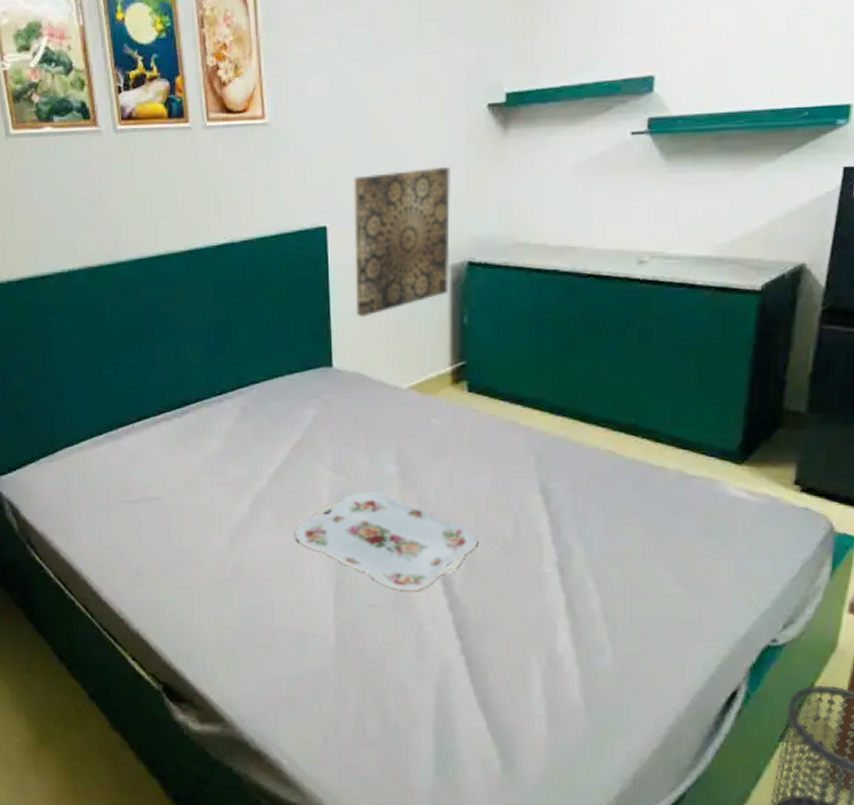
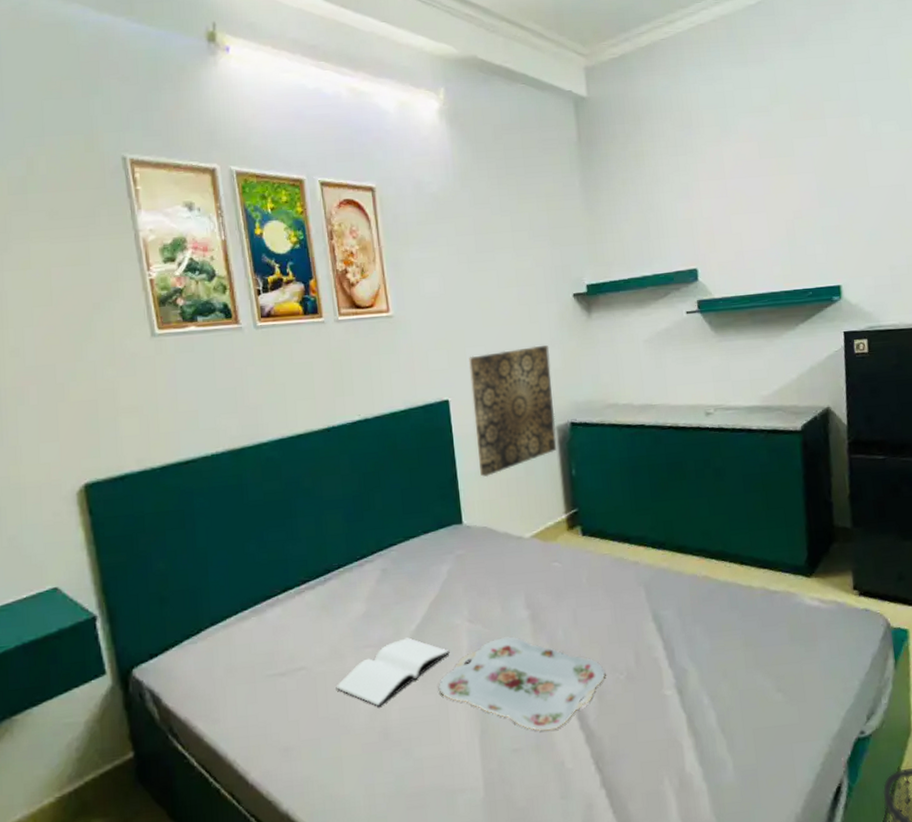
book: none [189,480,309,545] -> present [336,637,450,707]

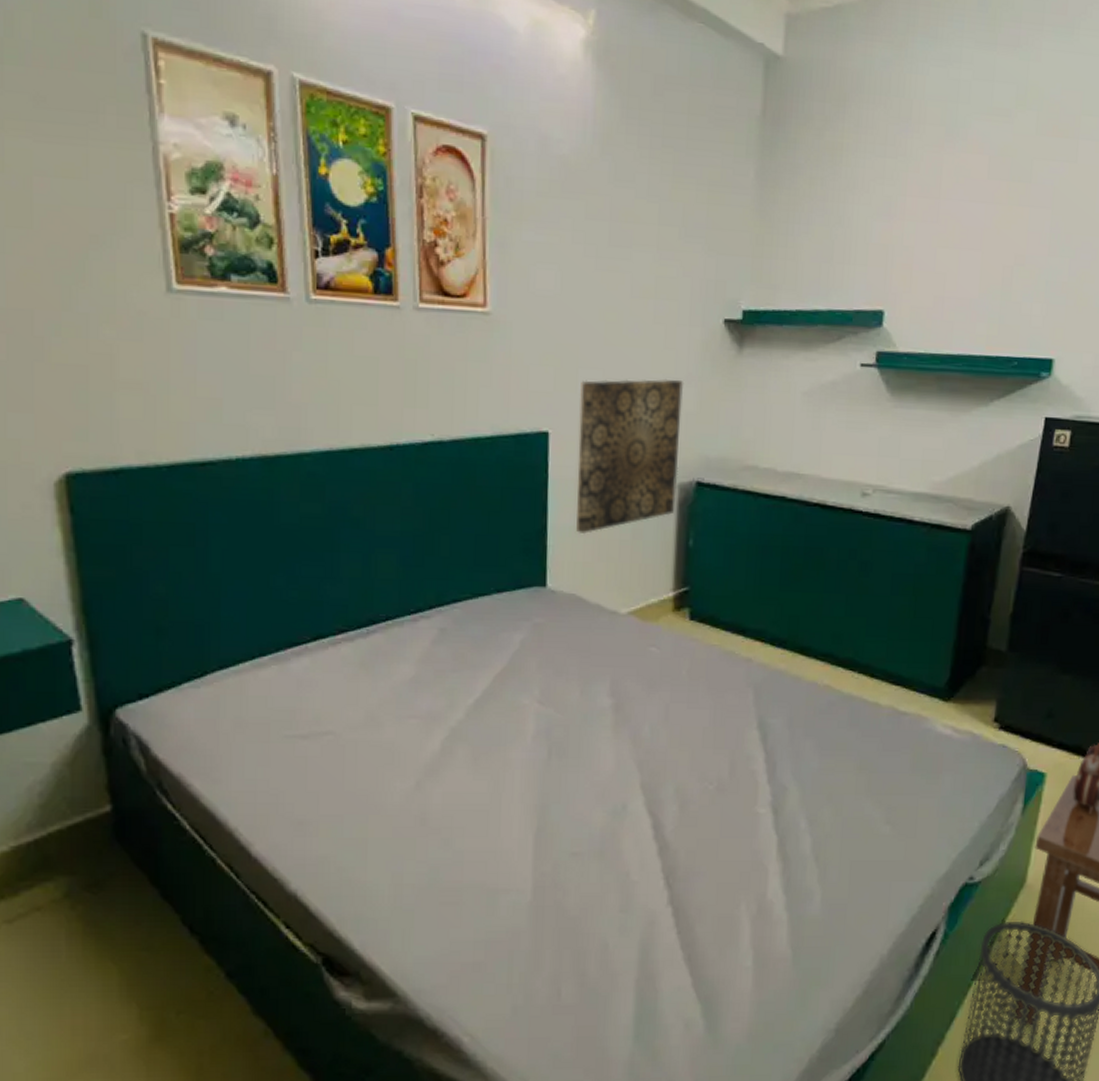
book: present [336,637,450,707] -> none [368,712,512,787]
serving tray: present [439,636,605,731] -> none [493,726,692,837]

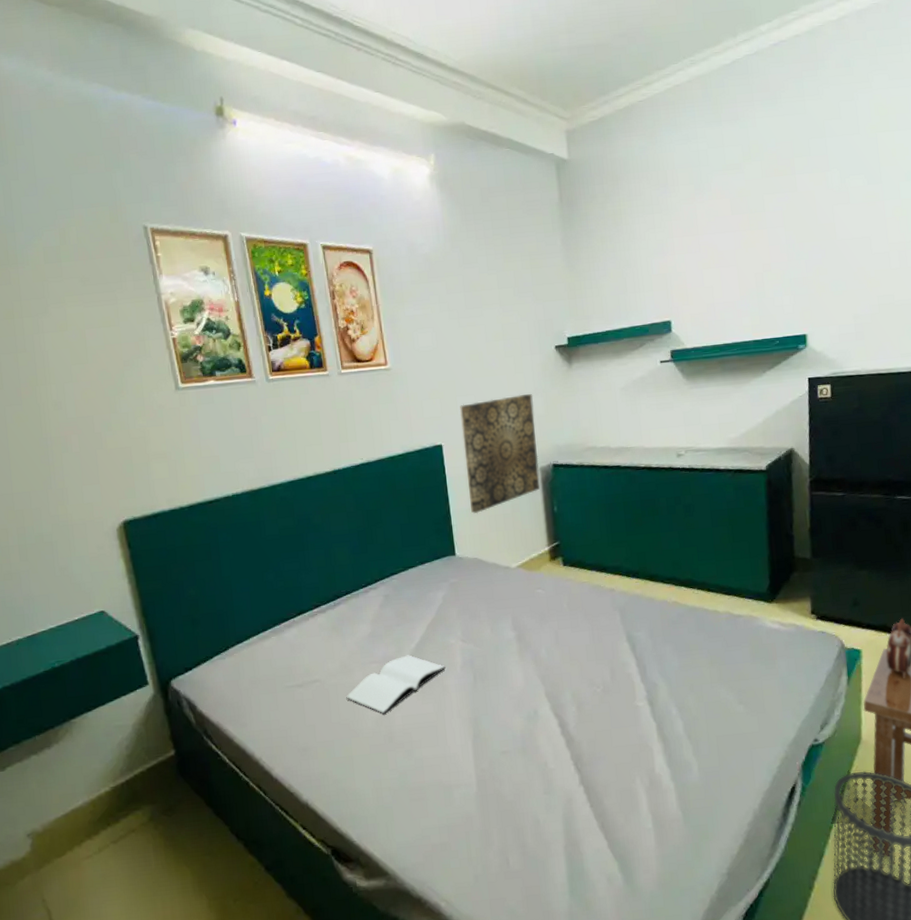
book: none [368,712,512,787] -> present [346,655,446,714]

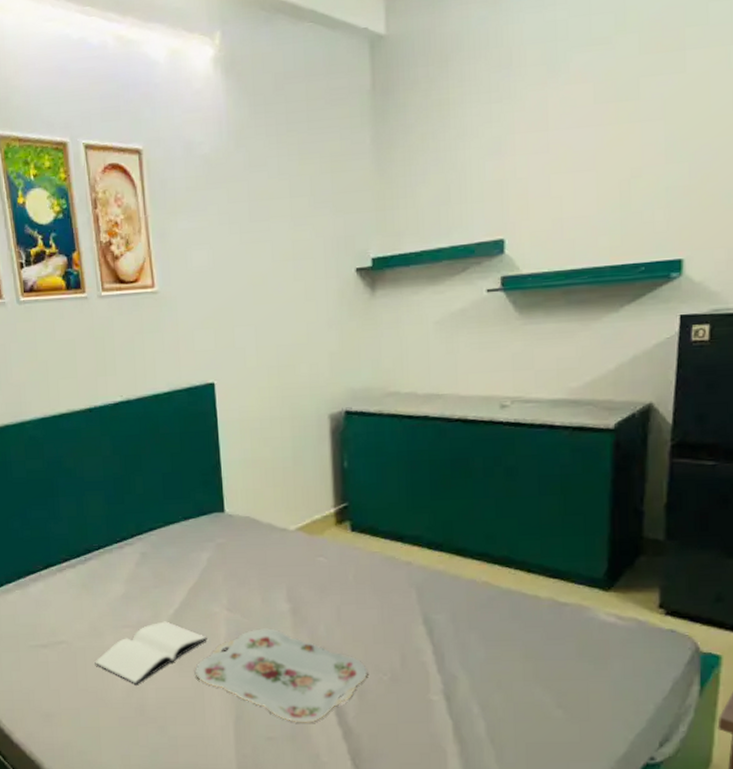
serving tray: none [436,654,583,736] -> present [195,628,367,723]
wall art: present [460,393,541,514] -> none [237,325,329,466]

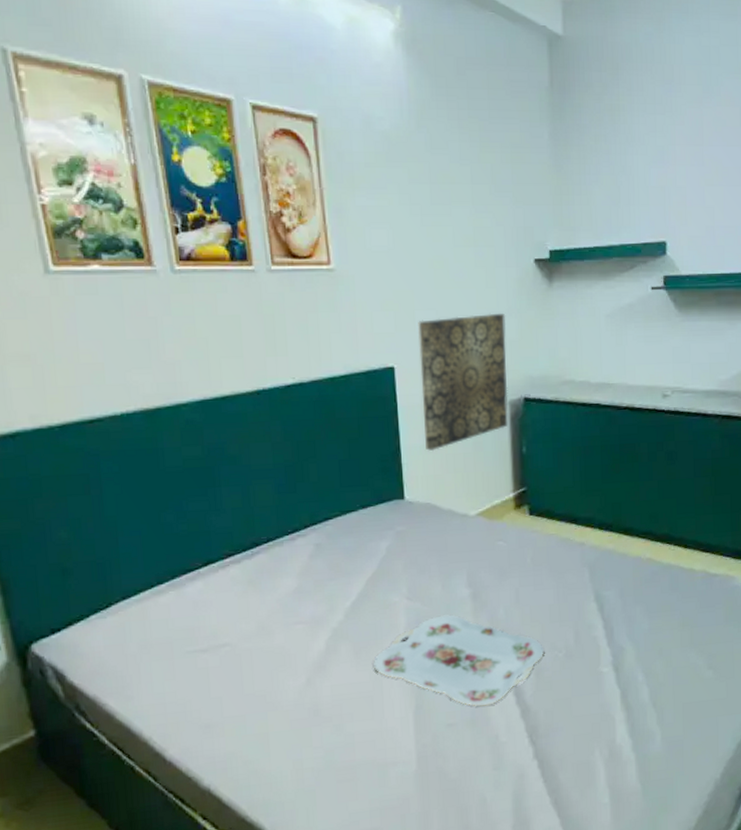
book: present [95,621,207,684] -> none [263,614,386,684]
wall art: none [237,325,329,466] -> present [418,313,508,452]

